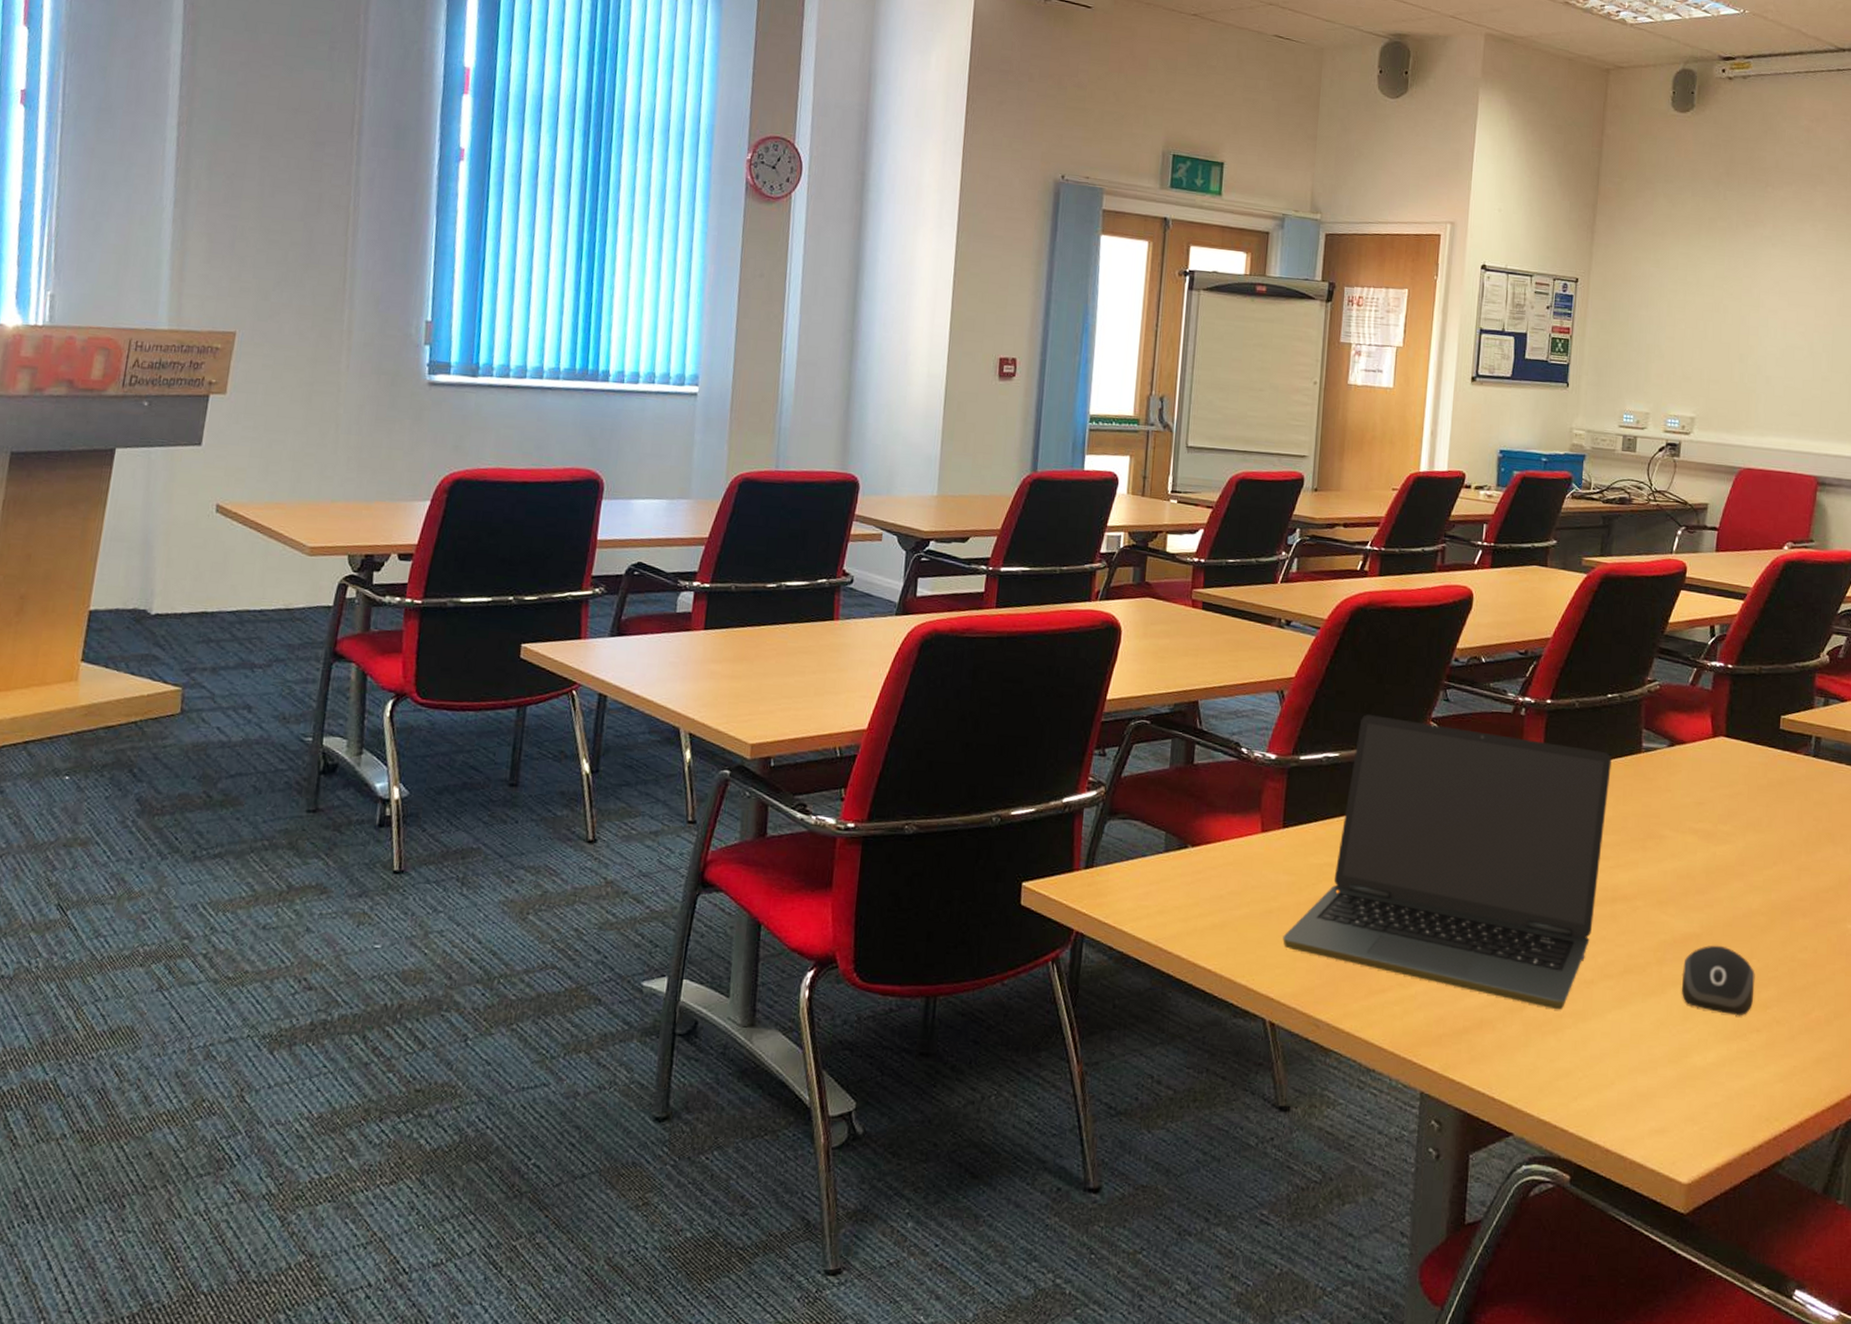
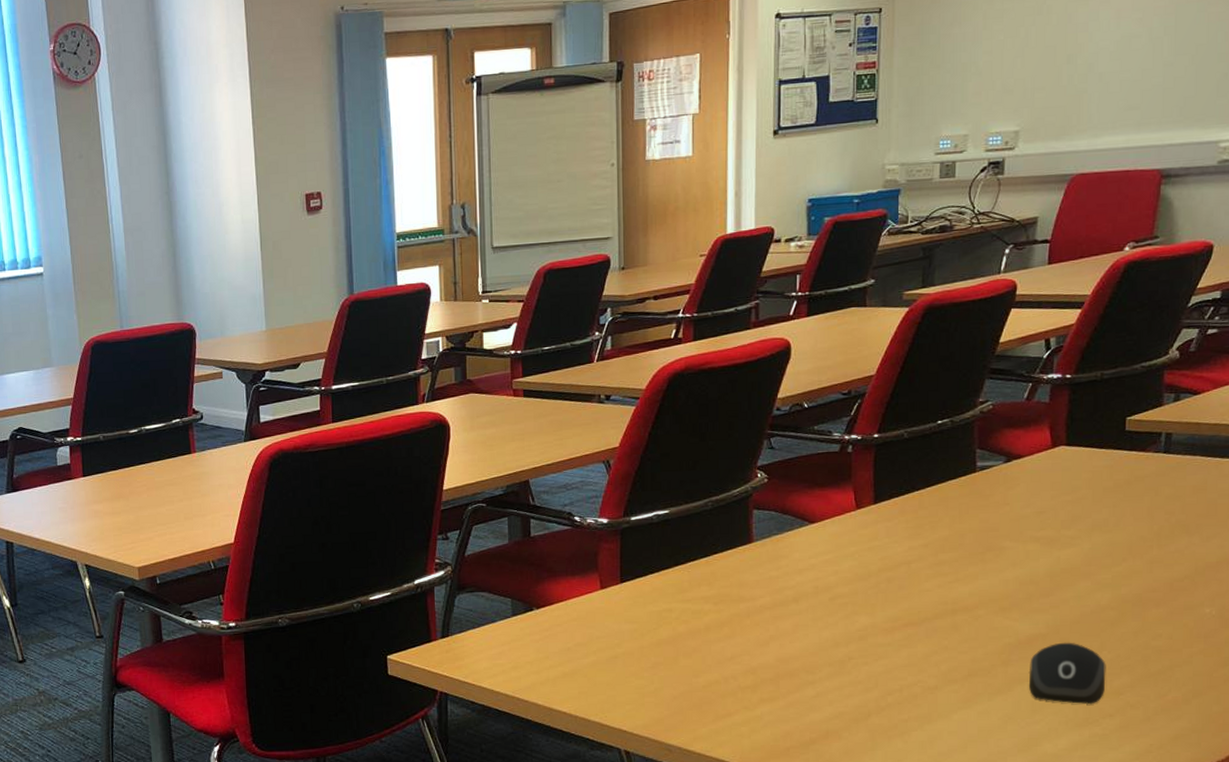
laptop: present [1283,714,1612,1010] -> none [630,471,945,716]

